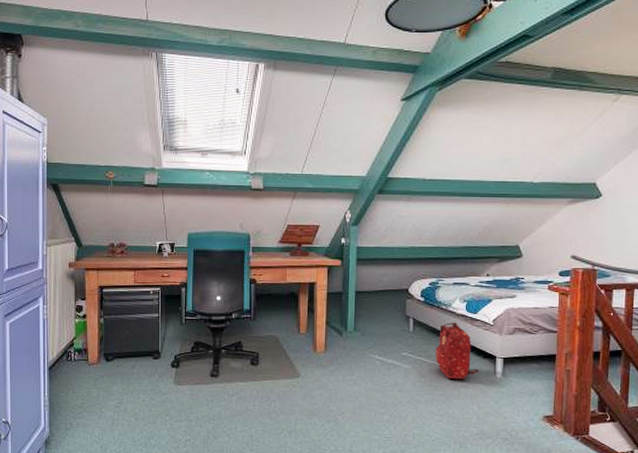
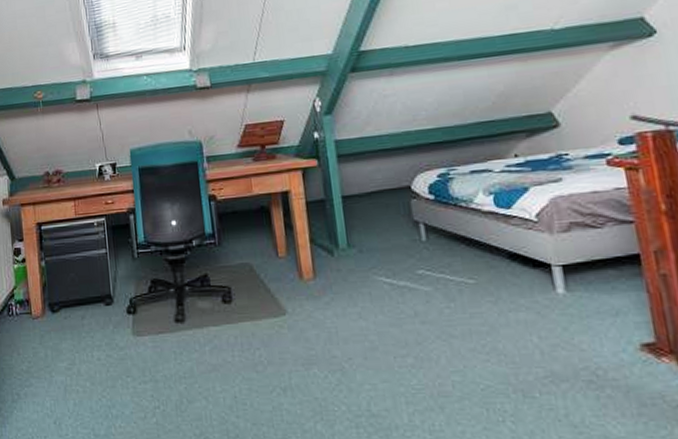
backpack: present [435,322,480,380] -> none [461,223,531,301]

